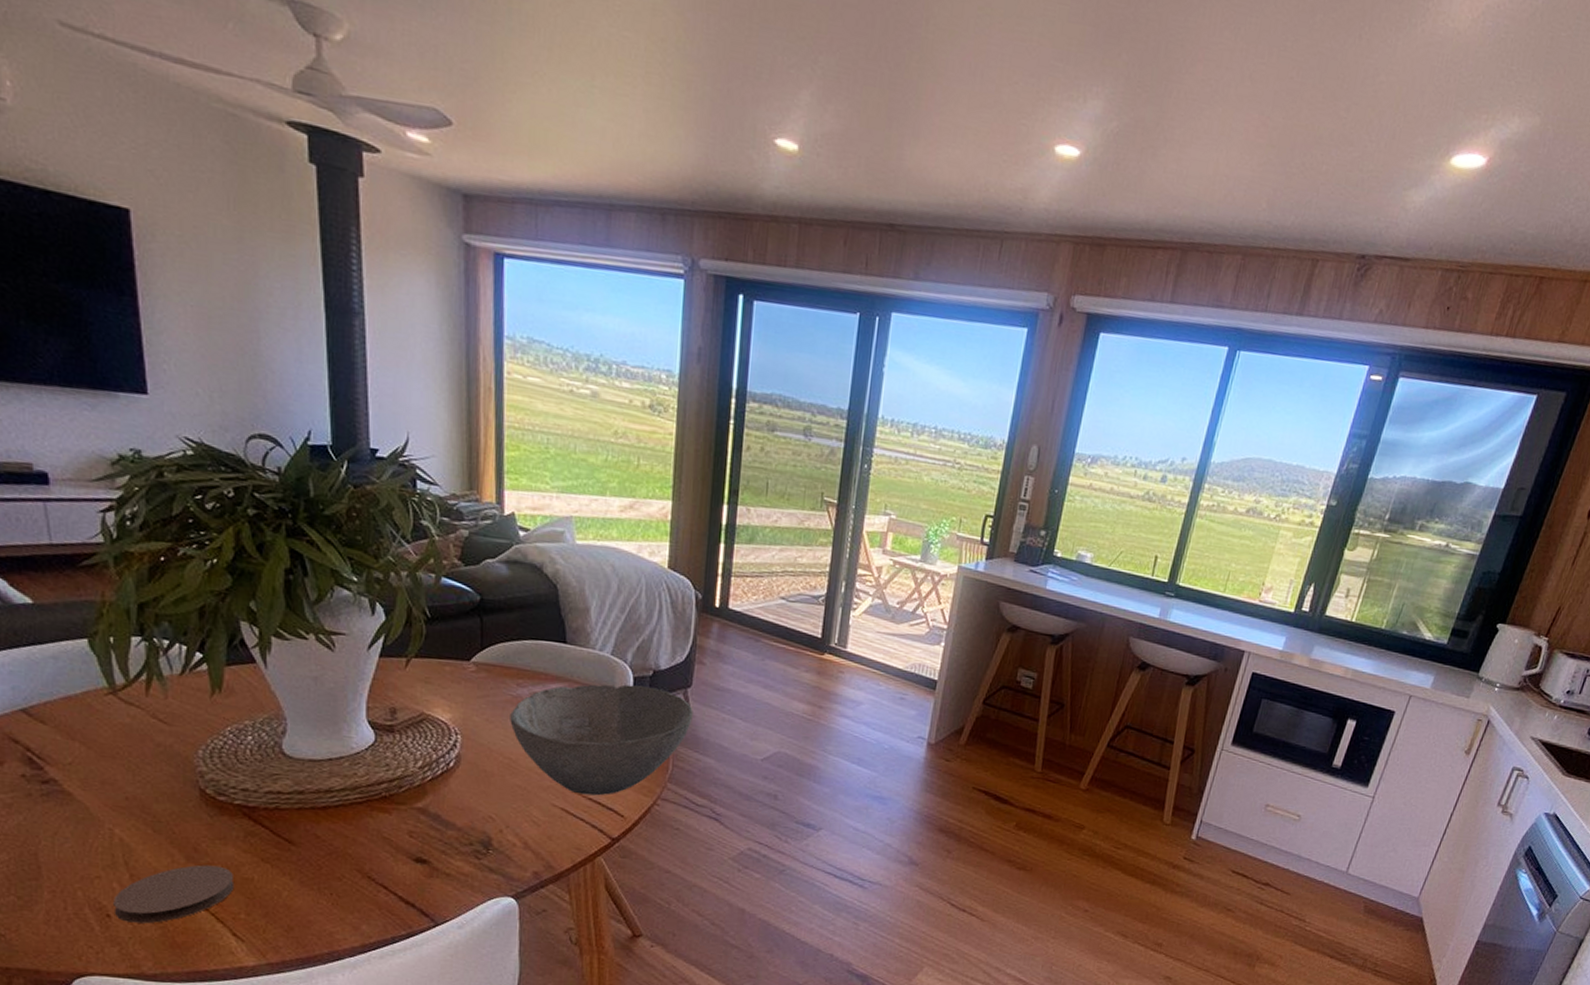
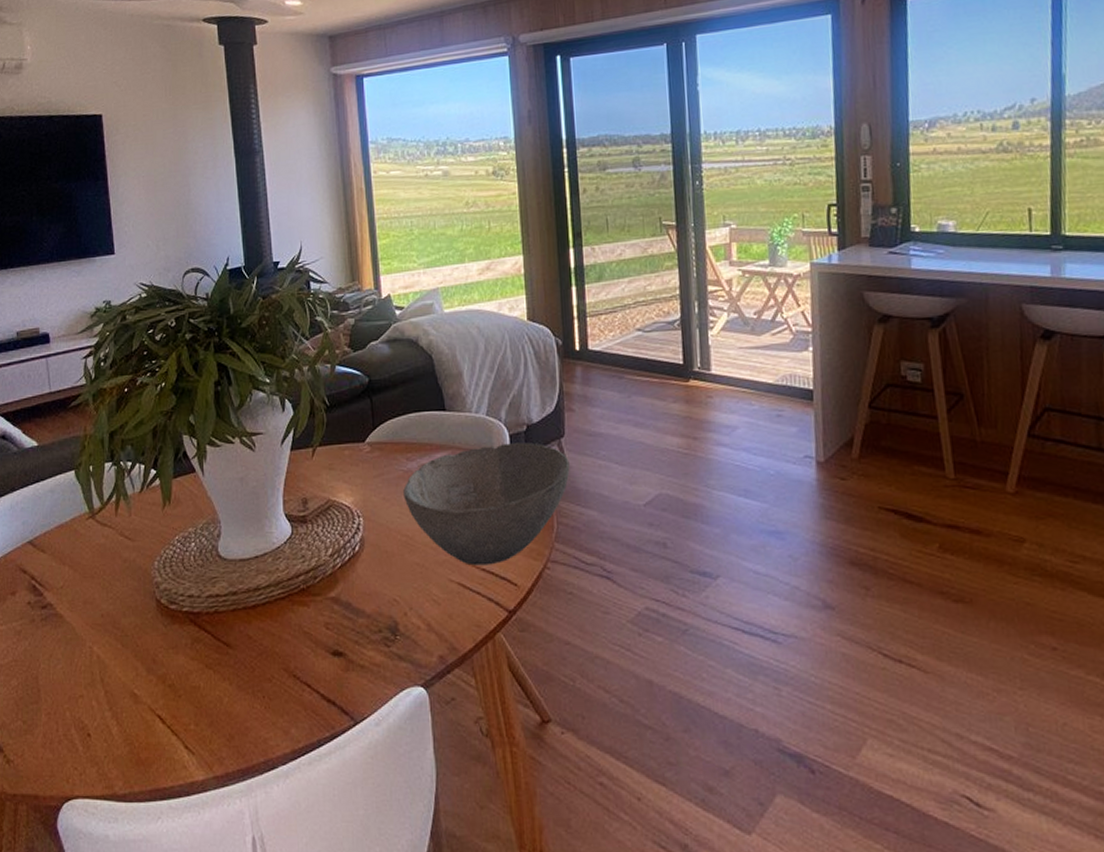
coaster: present [113,865,235,924] -> none [93,676,185,741]

